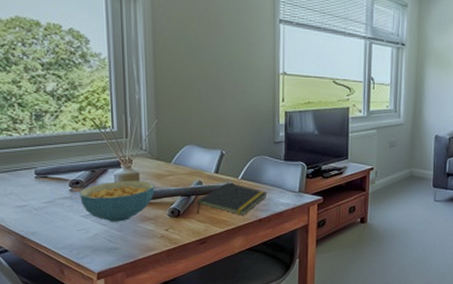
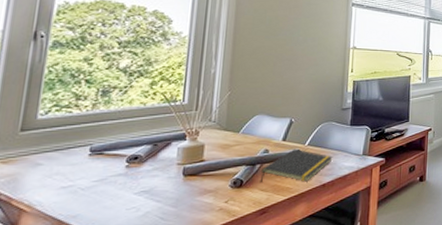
cereal bowl: present [80,180,155,222] -> none [136,152,220,198]

